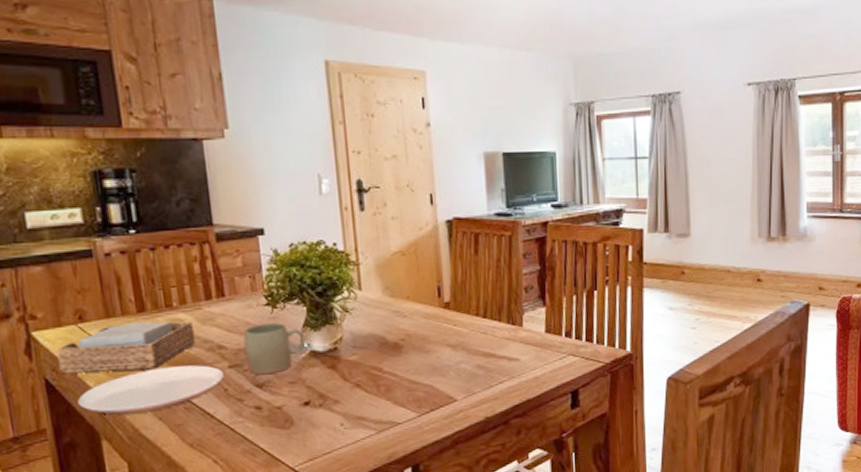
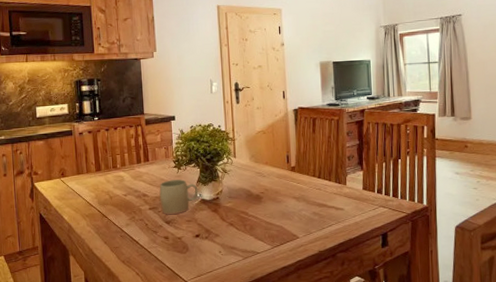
napkin holder: present [57,321,196,374] -> none [48,177,130,211]
plate: present [78,365,224,415] -> none [57,207,145,240]

